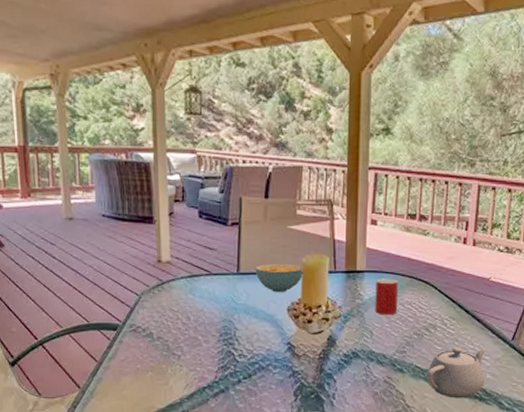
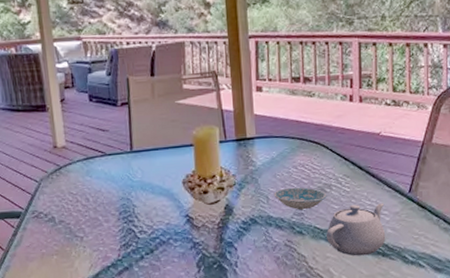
cereal bowl: present [255,263,304,293] -> none [147,137,195,167]
cup: present [375,278,399,315] -> none [267,142,291,179]
ceramic bowl: none [378,324,431,348] -> present [273,187,327,211]

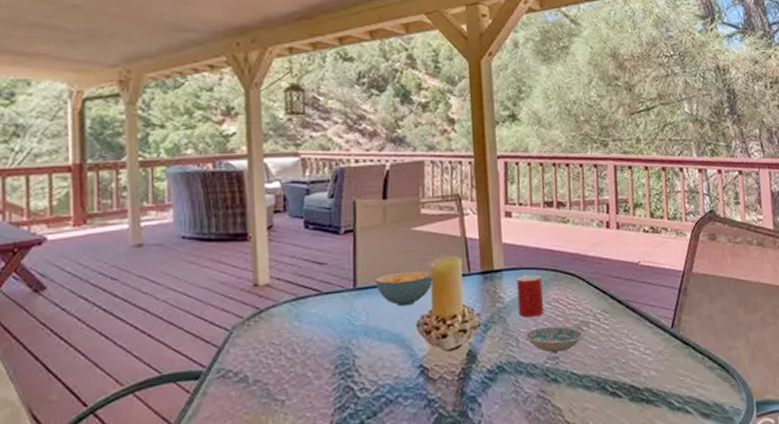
cereal bowl: none [147,137,195,167] -> present [375,270,434,307]
cup: none [267,142,291,179] -> present [516,275,544,318]
teapot: present [326,203,386,256] -> none [584,341,650,405]

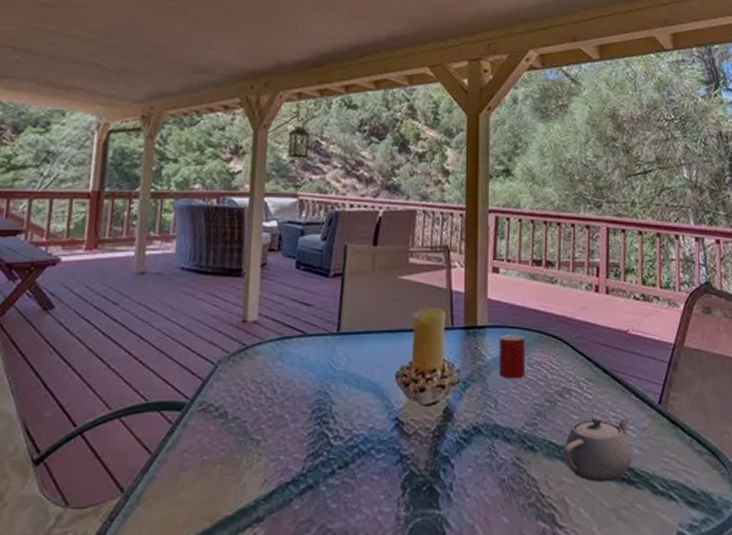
cereal bowl: present [375,270,434,307] -> none [358,320,416,356]
ceramic bowl: present [524,326,585,354] -> none [503,390,566,419]
teapot: none [584,341,650,405] -> present [563,415,632,482]

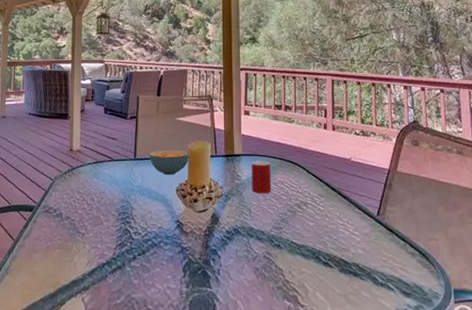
cereal bowl: none [358,320,416,356] -> present [149,150,190,176]
teapot: present [563,415,632,482] -> none [302,223,357,274]

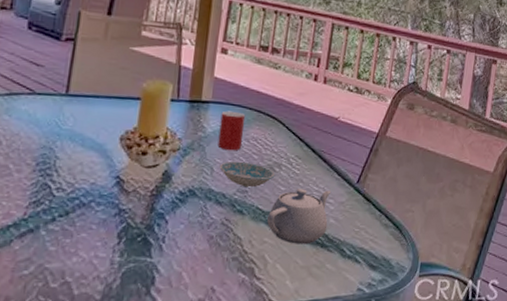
cereal bowl: present [149,150,190,176] -> none [87,86,144,120]
ceramic bowl: none [255,202,303,224] -> present [219,161,275,188]
teapot: none [302,223,357,274] -> present [267,189,332,245]

